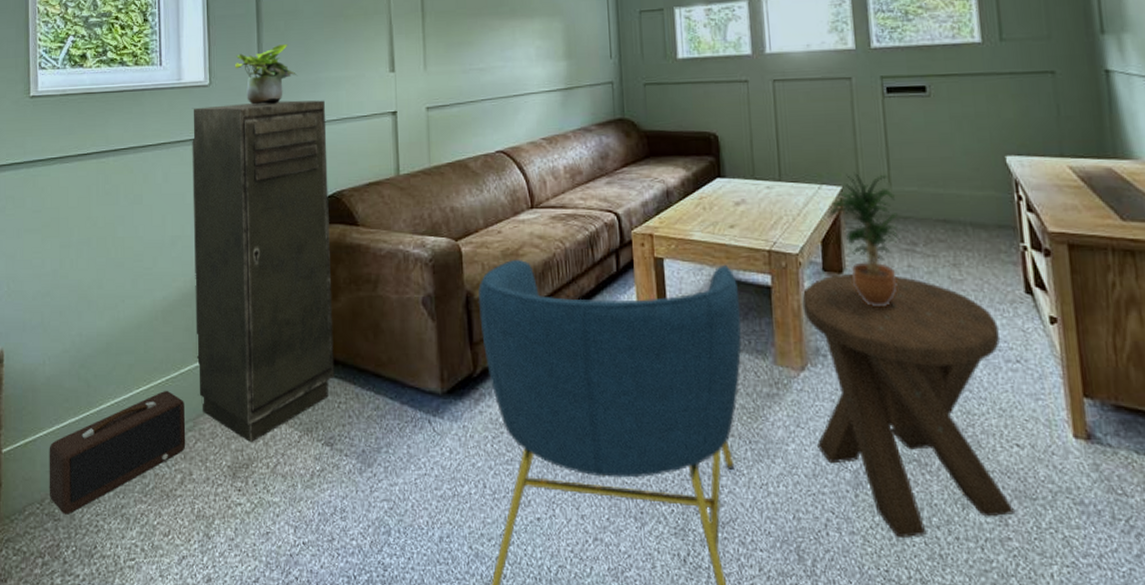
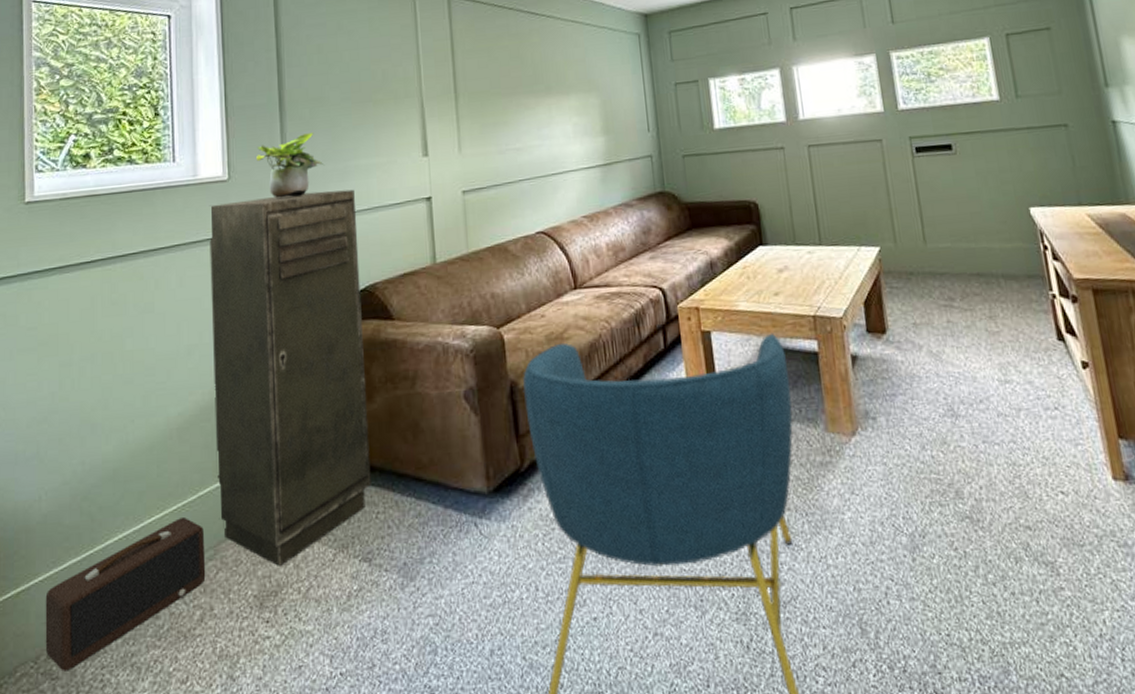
music stool: present [802,273,1016,537] -> none [848,332,1066,598]
potted plant: present [828,172,901,308] -> none [868,232,940,365]

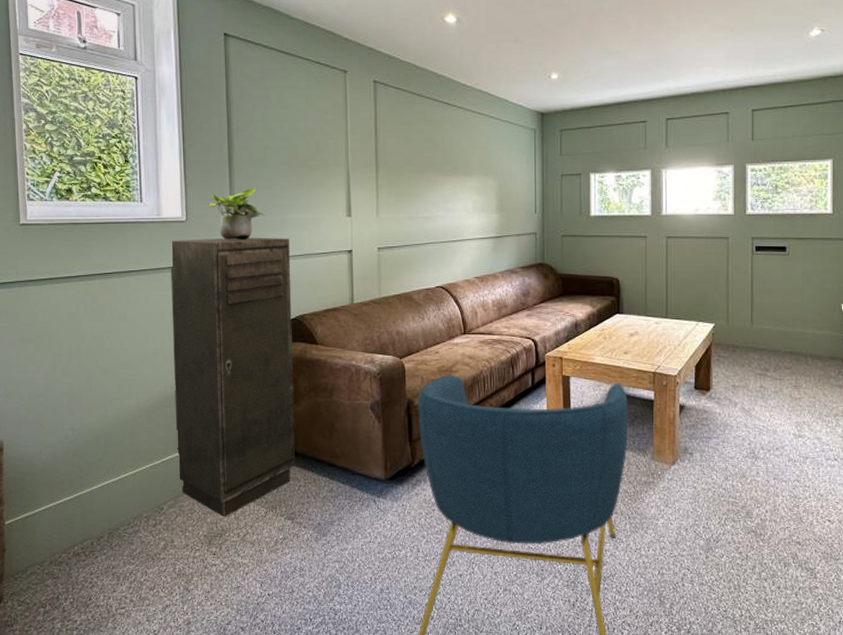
speaker: present [45,516,206,672] -> none [47,475,168,574]

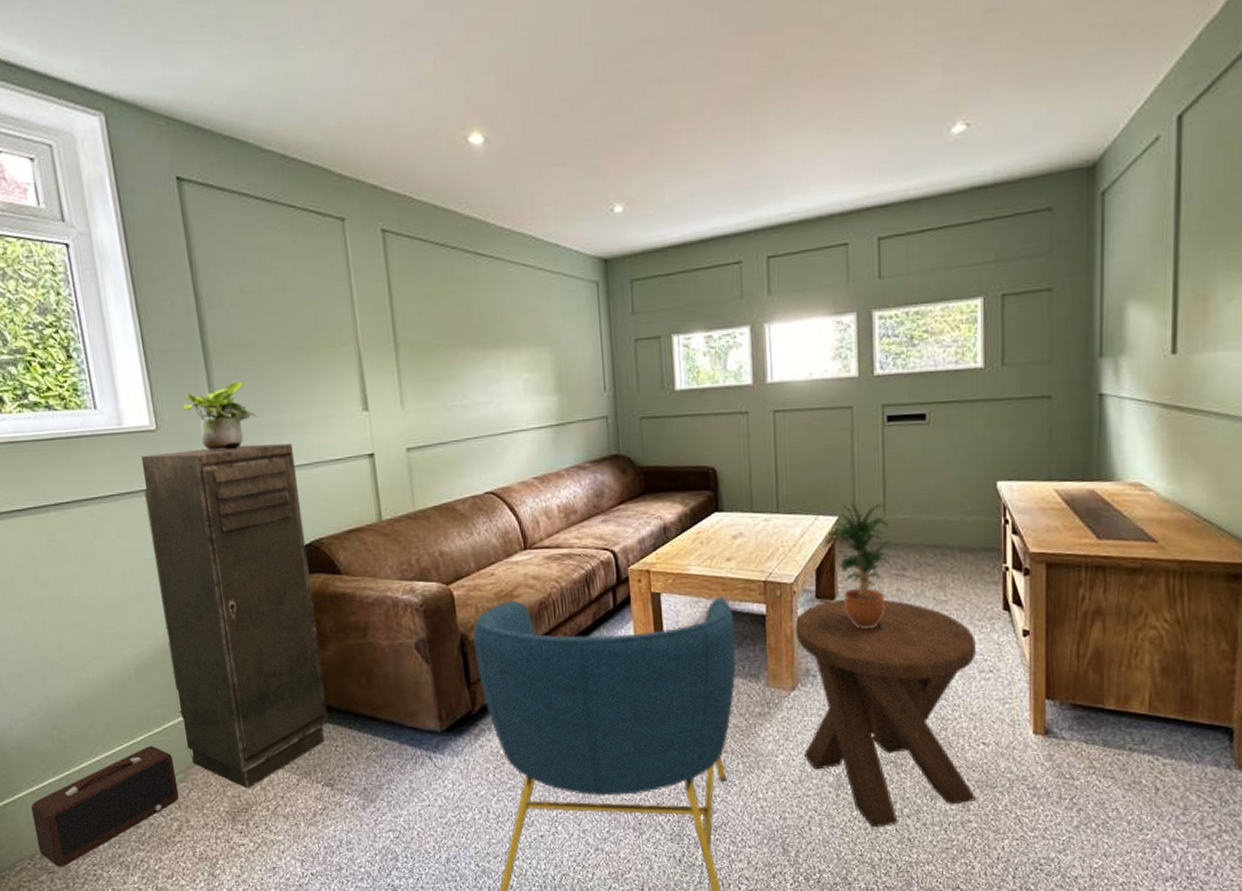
speaker: none [47,475,168,574] -> present [31,745,179,867]
music stool: none [677,391,823,587] -> present [795,599,977,827]
potted plant: none [702,312,757,418] -> present [823,502,892,630]

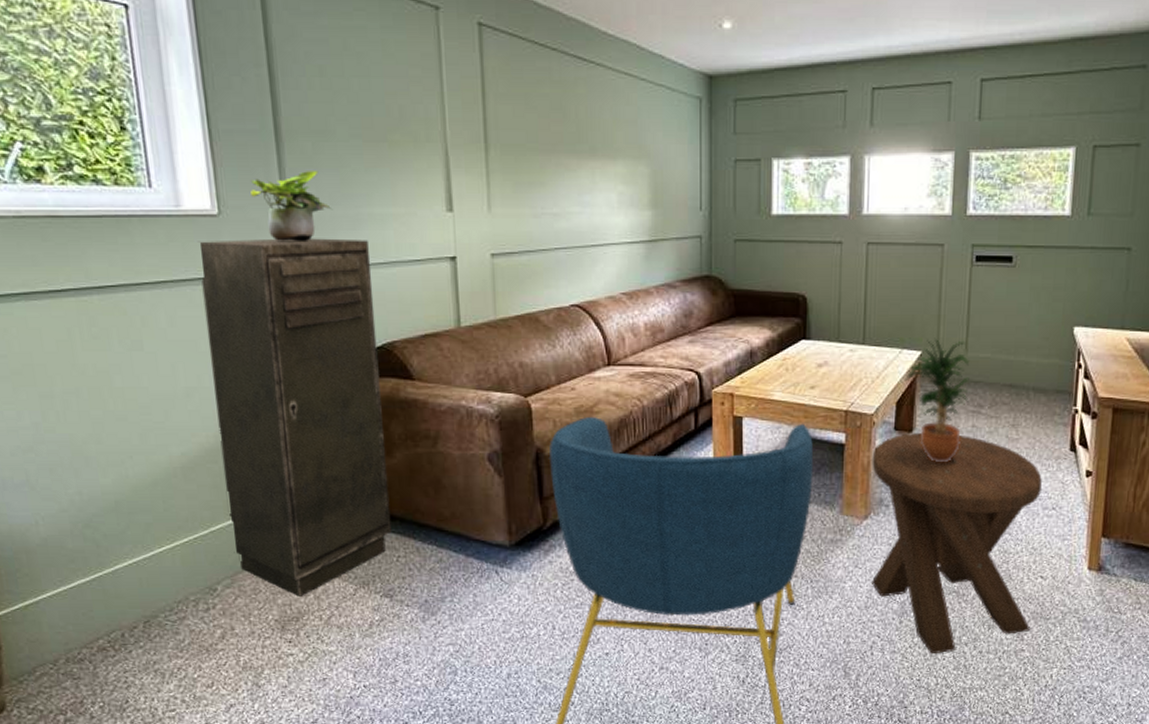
speaker: present [31,745,179,867] -> none [56,548,224,673]

